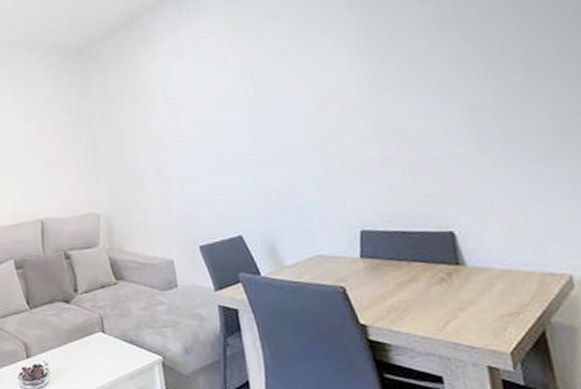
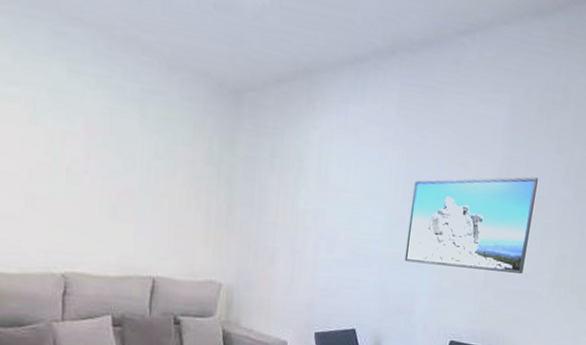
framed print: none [262,33,429,155] -> present [404,177,538,274]

